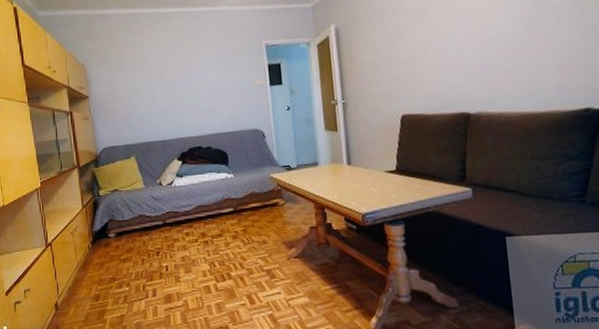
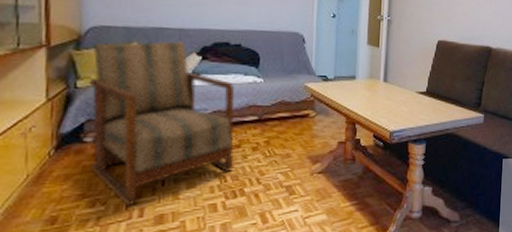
armchair: none [106,151,219,287] -> present [88,41,235,205]

